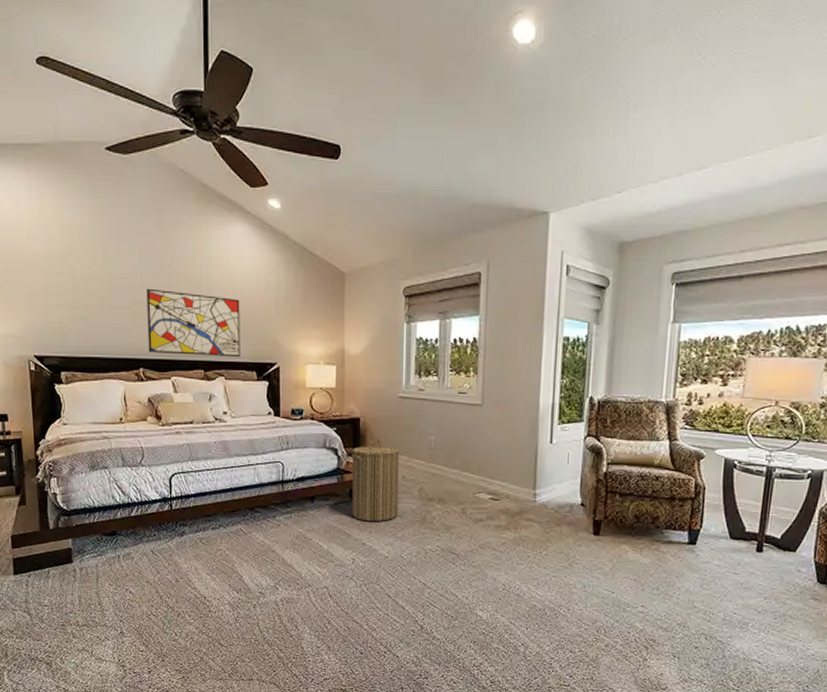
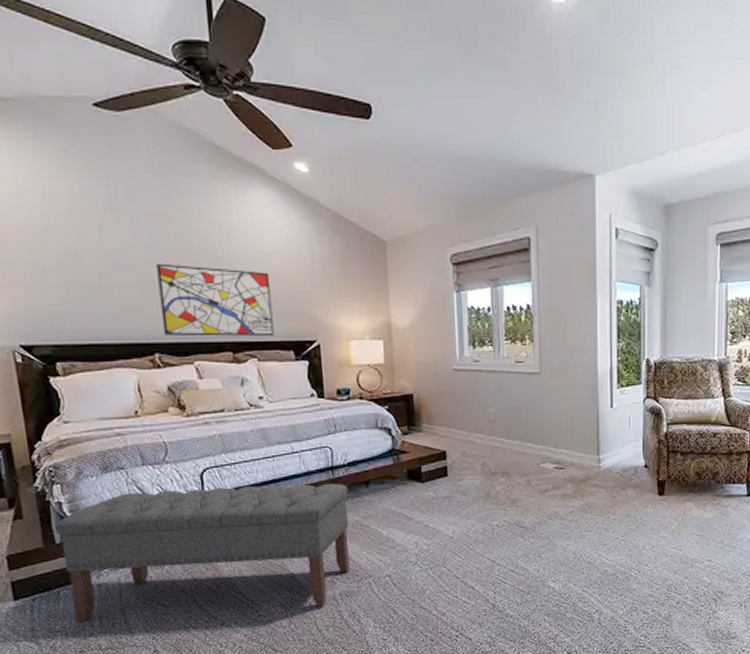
bench: none [49,490,295,609] -> present [54,483,350,623]
laundry hamper: present [351,438,400,522] -> none [406,414,461,503]

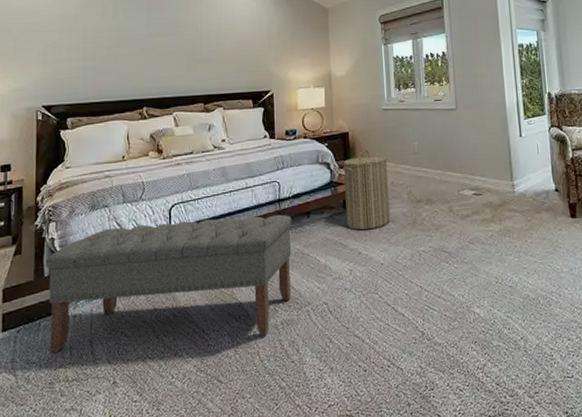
wall art: present [156,263,274,337] -> none [152,36,238,92]
laundry hamper: none [406,414,461,503] -> present [343,149,391,230]

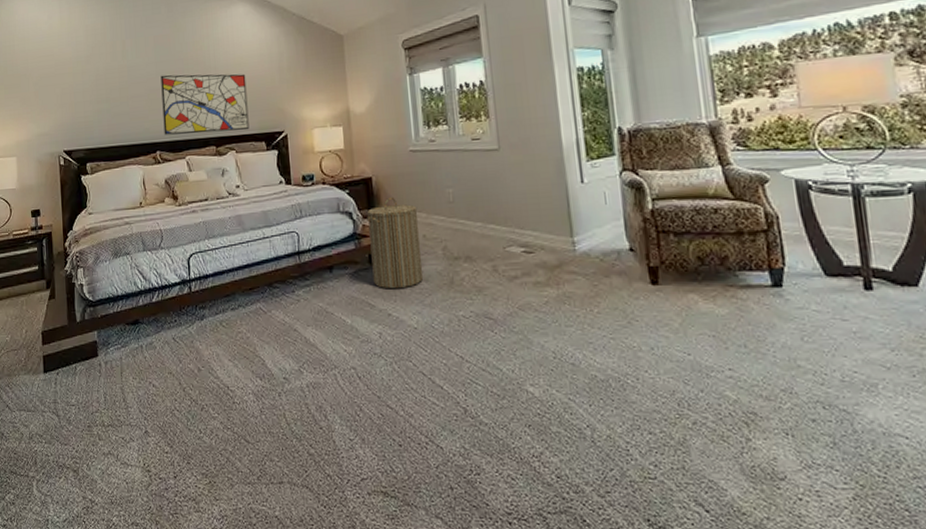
bench: present [45,214,292,354] -> none [77,268,316,398]
wall art: none [152,36,238,92] -> present [160,73,249,135]

